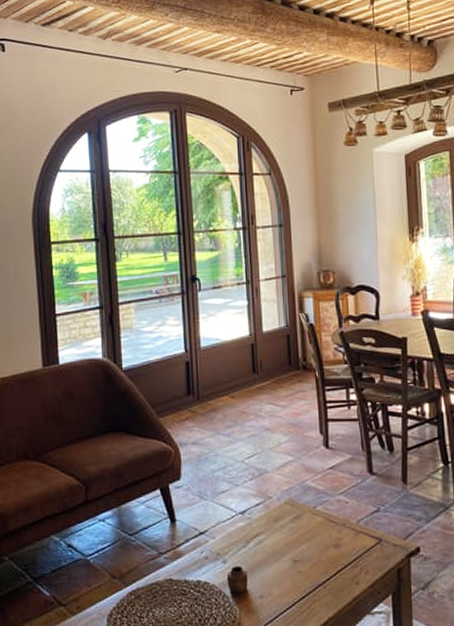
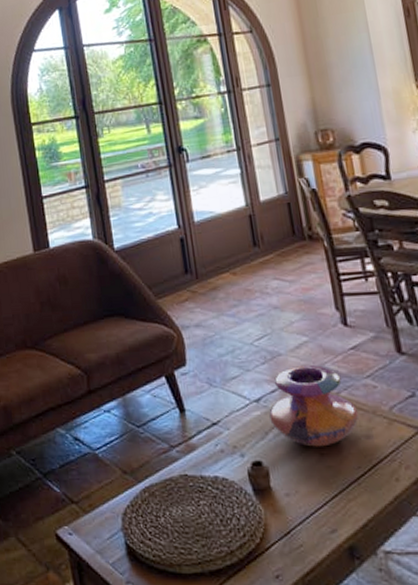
decorative vase: none [252,481,331,555] -> present [269,364,360,447]

